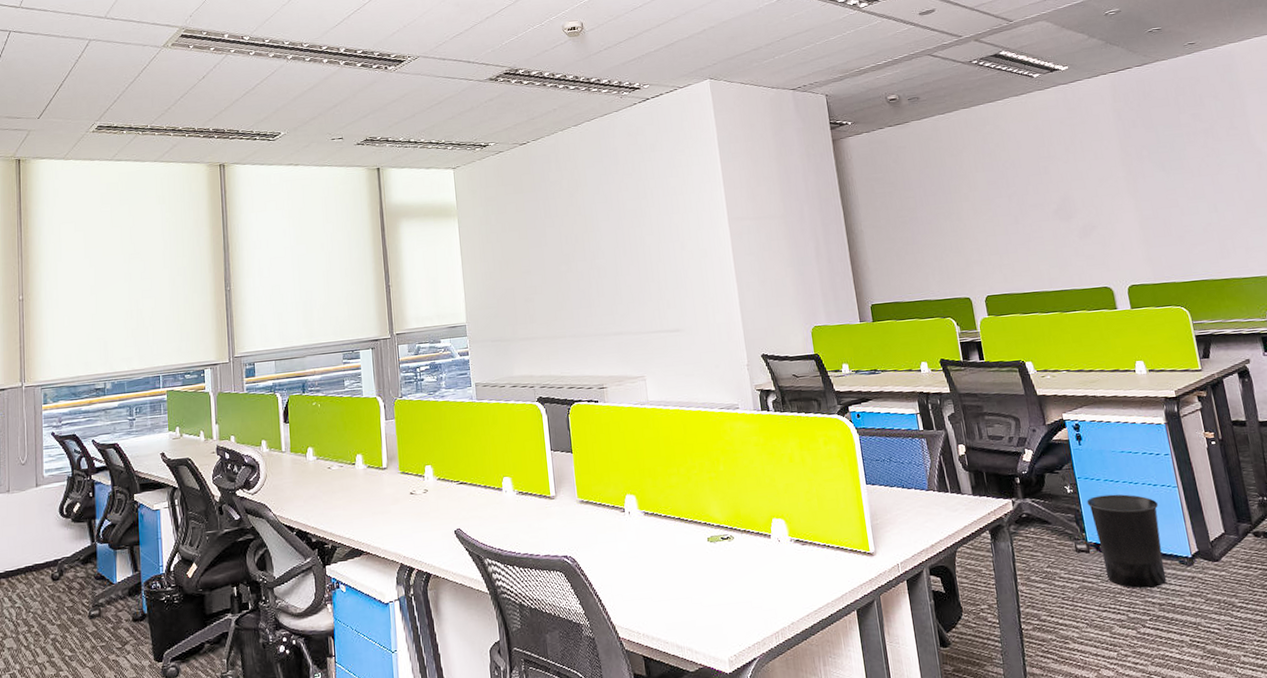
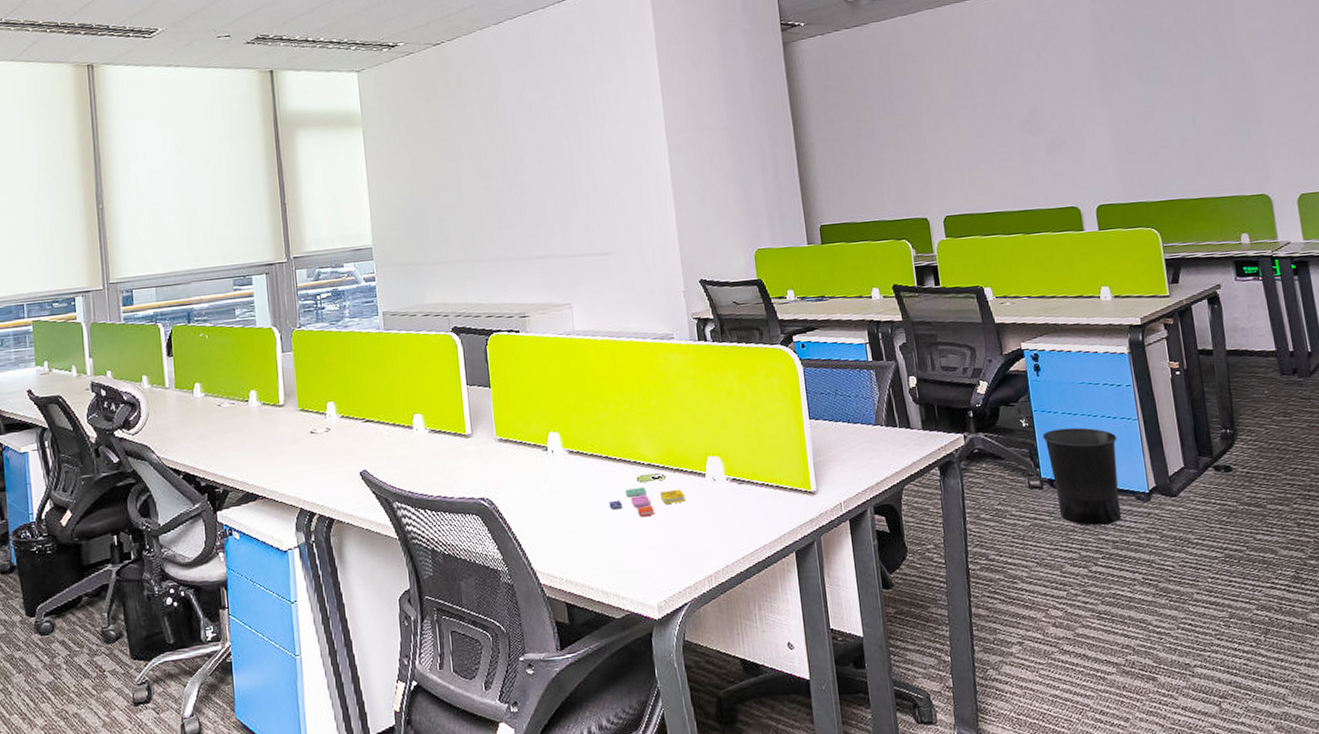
books: none [682,547,753,575] -> present [609,487,686,516]

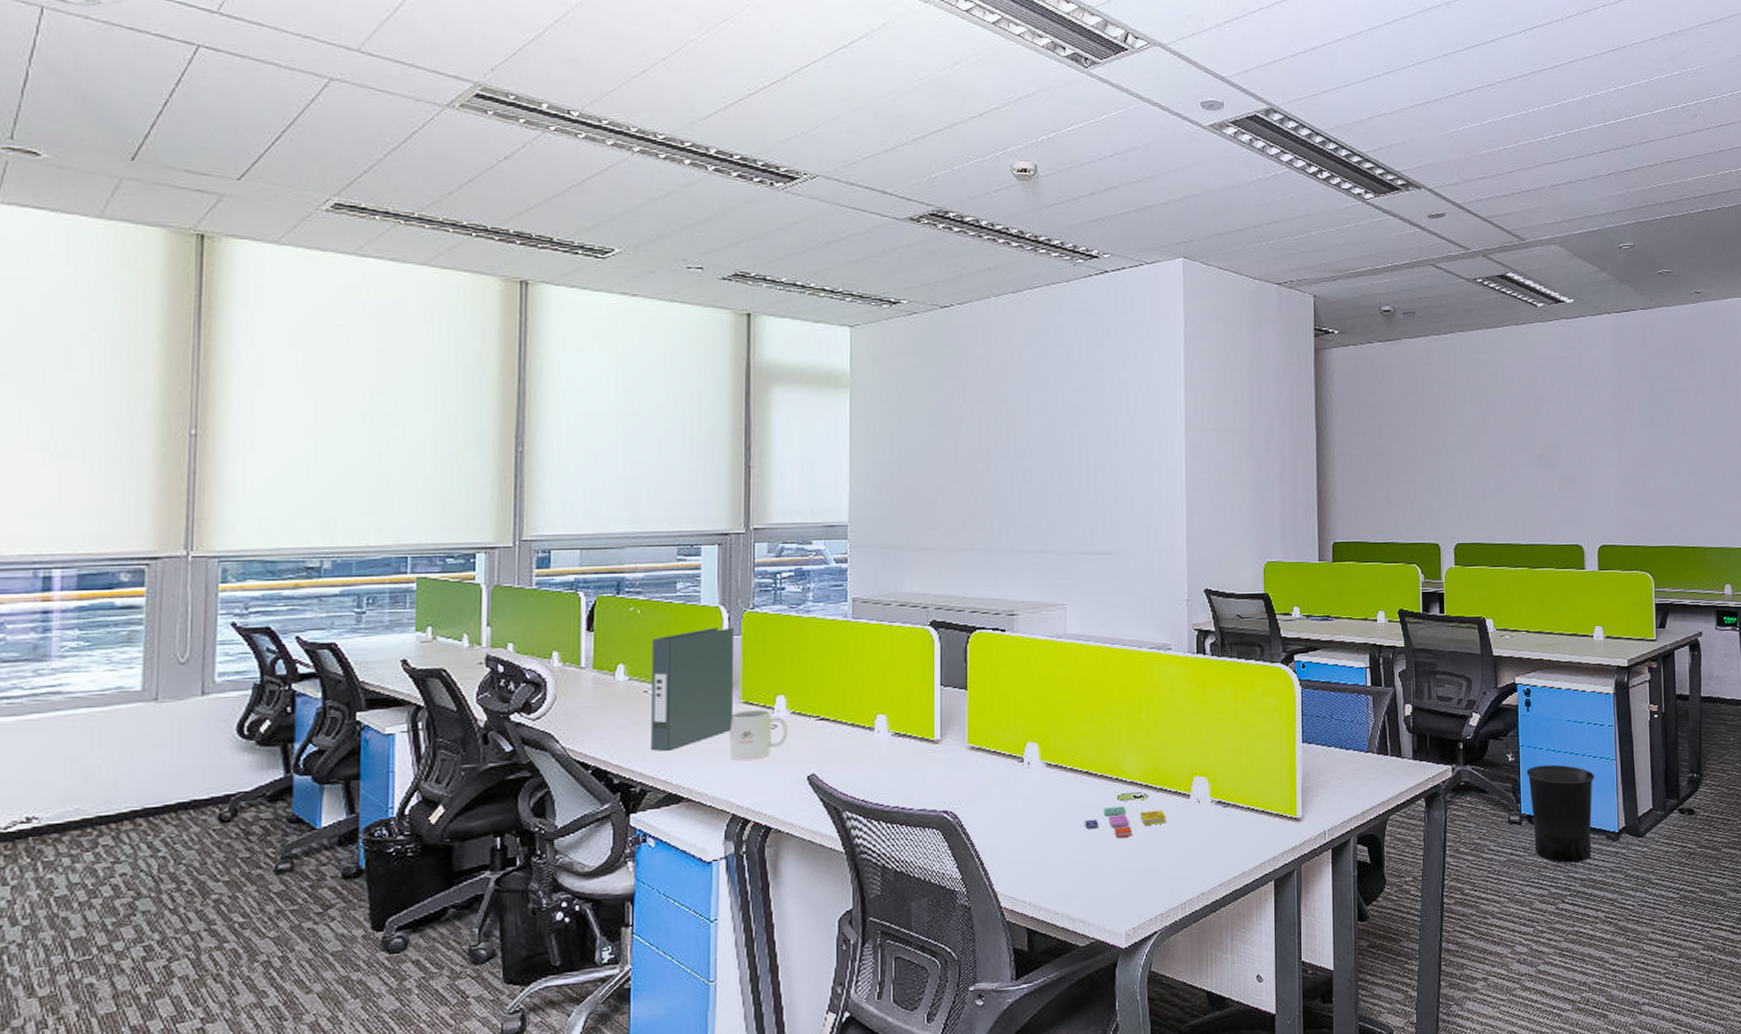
binder: none [220,345,293,457] -> present [651,627,735,752]
mug: none [290,415,340,462] -> present [729,709,788,762]

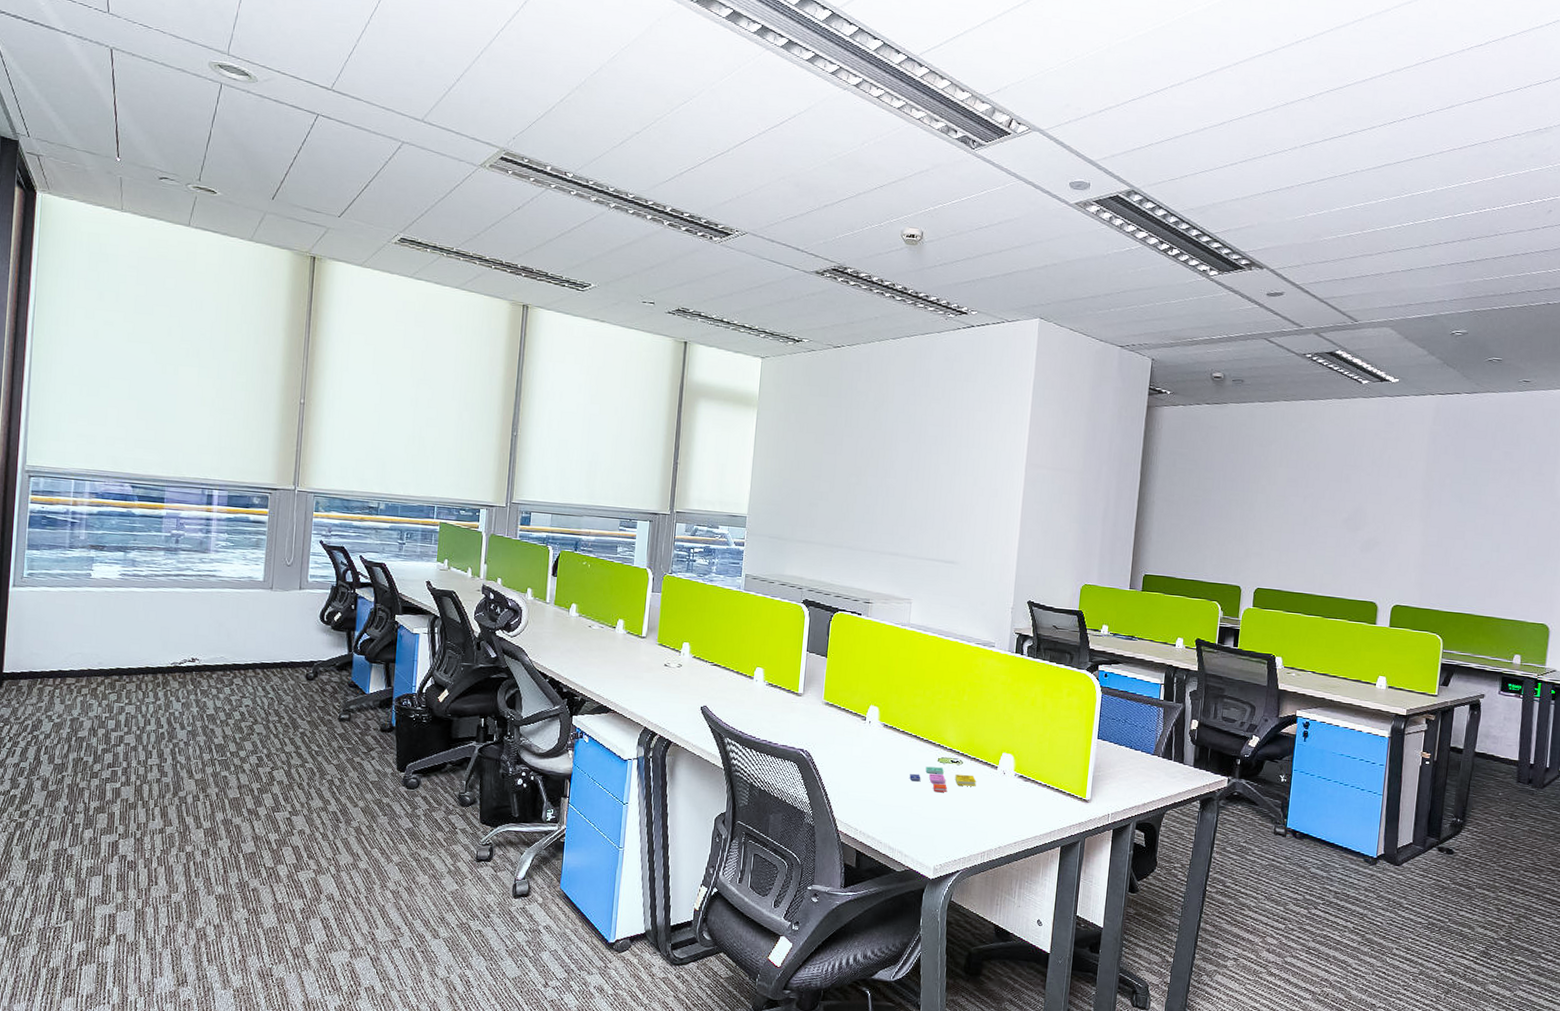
binder: present [651,627,735,752] -> none [591,584,656,674]
mug: present [729,709,788,762] -> none [646,650,690,690]
waste bin: present [1526,764,1595,863] -> none [1295,789,1361,878]

